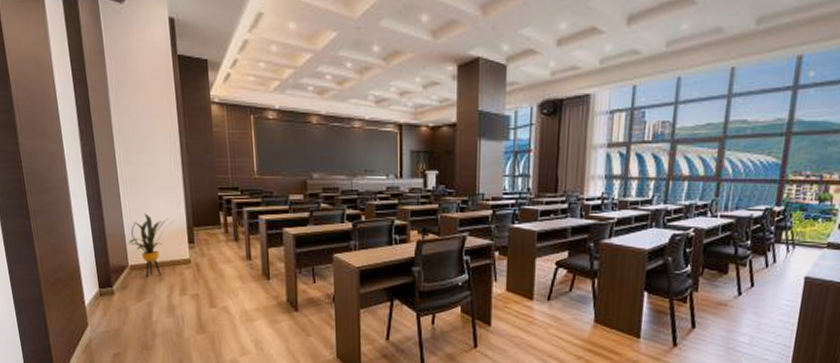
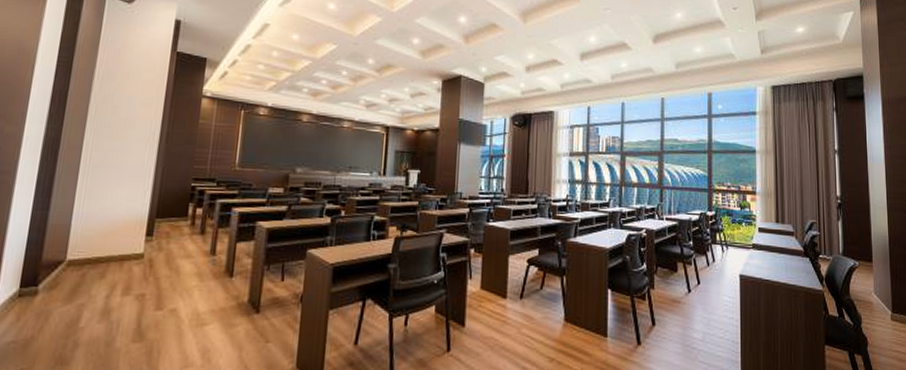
house plant: present [127,213,172,277] -> none [71,202,132,274]

